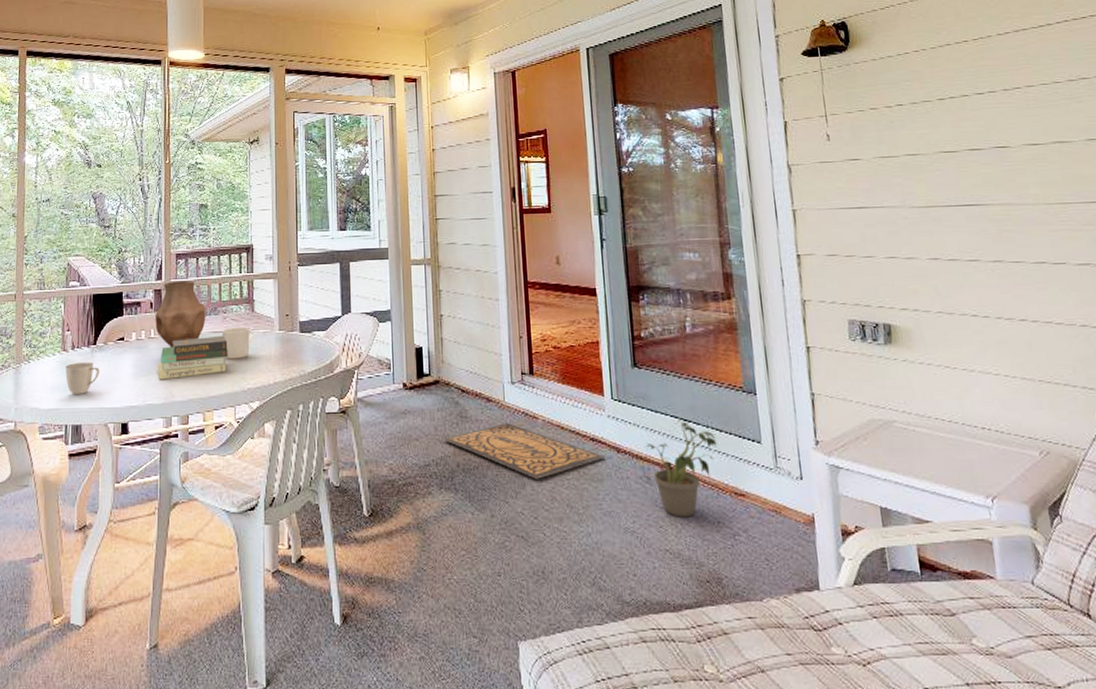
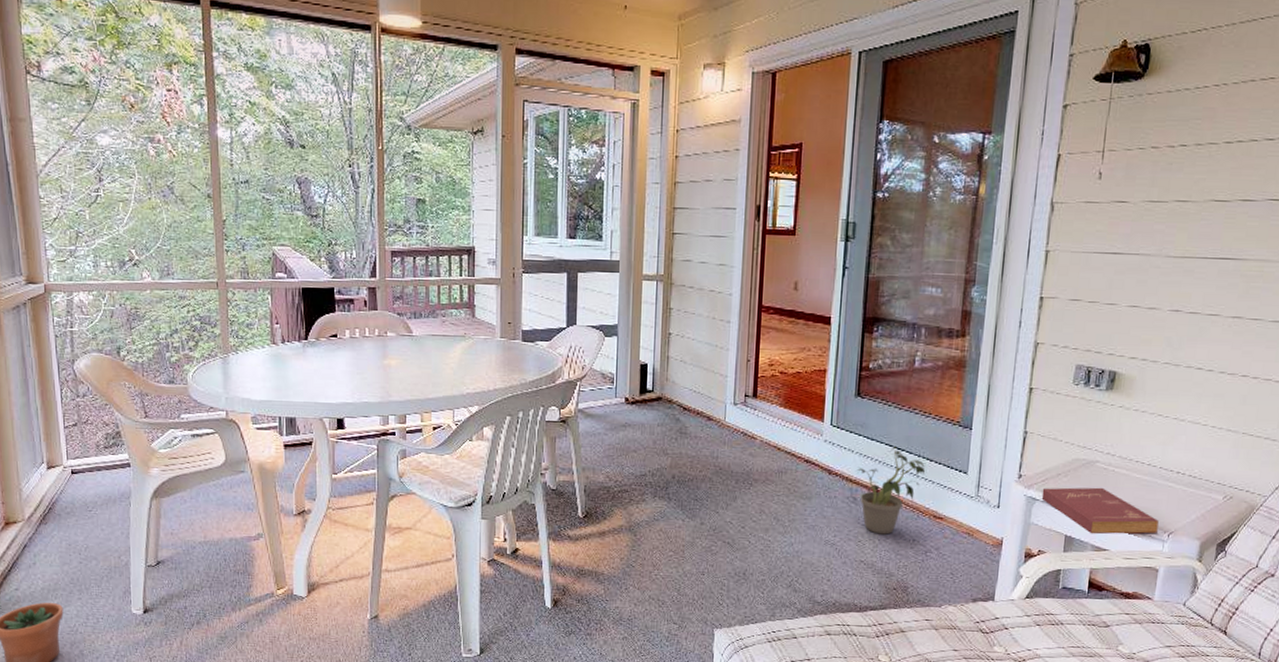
mug: present [65,361,100,394] -> none [276,356,312,388]
vase: present [155,280,206,347] -> none [370,279,424,348]
books: present [157,335,228,380] -> none [373,339,447,379]
mug: present [223,327,250,359] -> none [441,331,470,364]
doormat: present [443,423,605,479] -> none [660,441,816,494]
book: none [844,450,979,504] -> present [1041,487,1159,535]

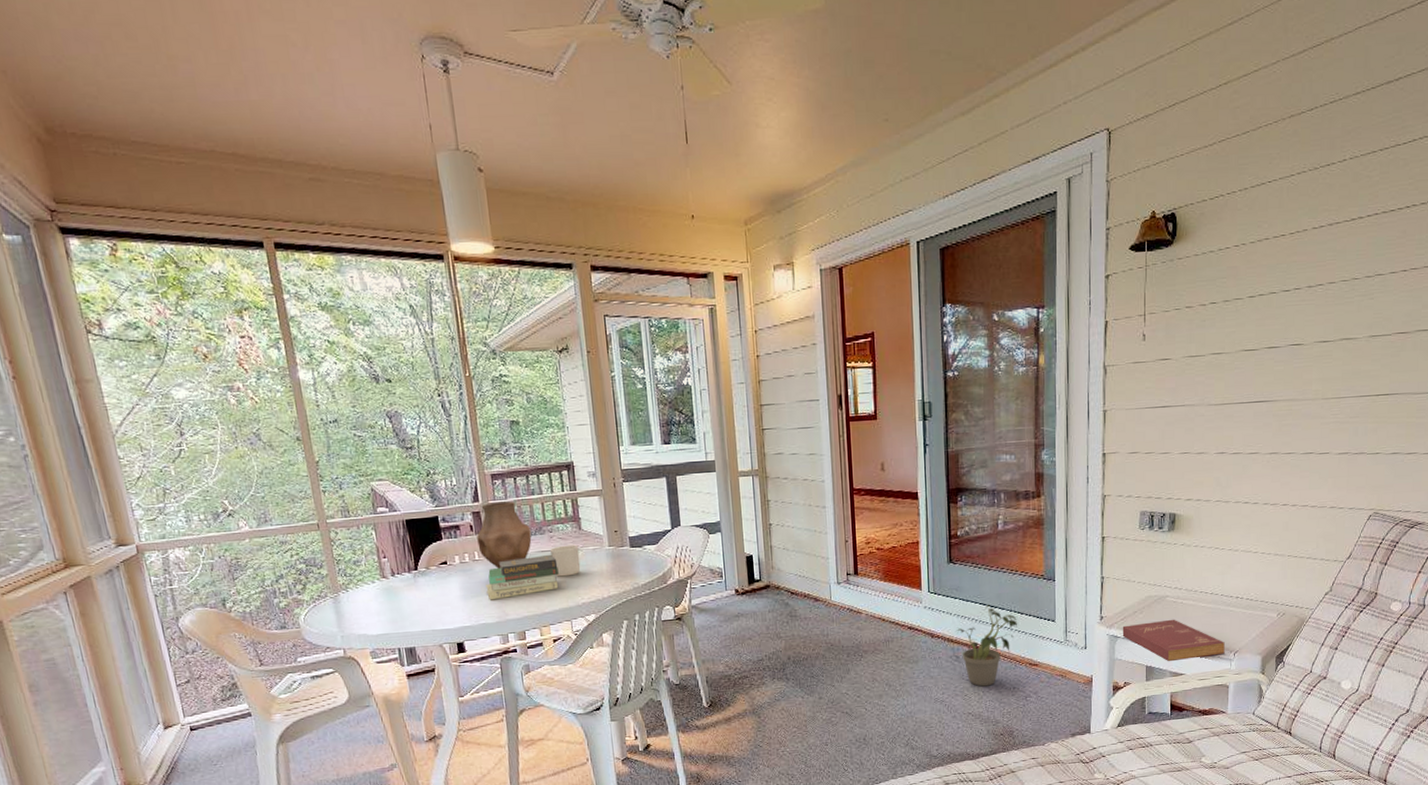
vase: none [370,279,424,348] -> present [476,501,532,569]
books: none [373,339,447,379] -> present [486,554,559,600]
mug: none [441,331,470,364] -> present [550,544,581,577]

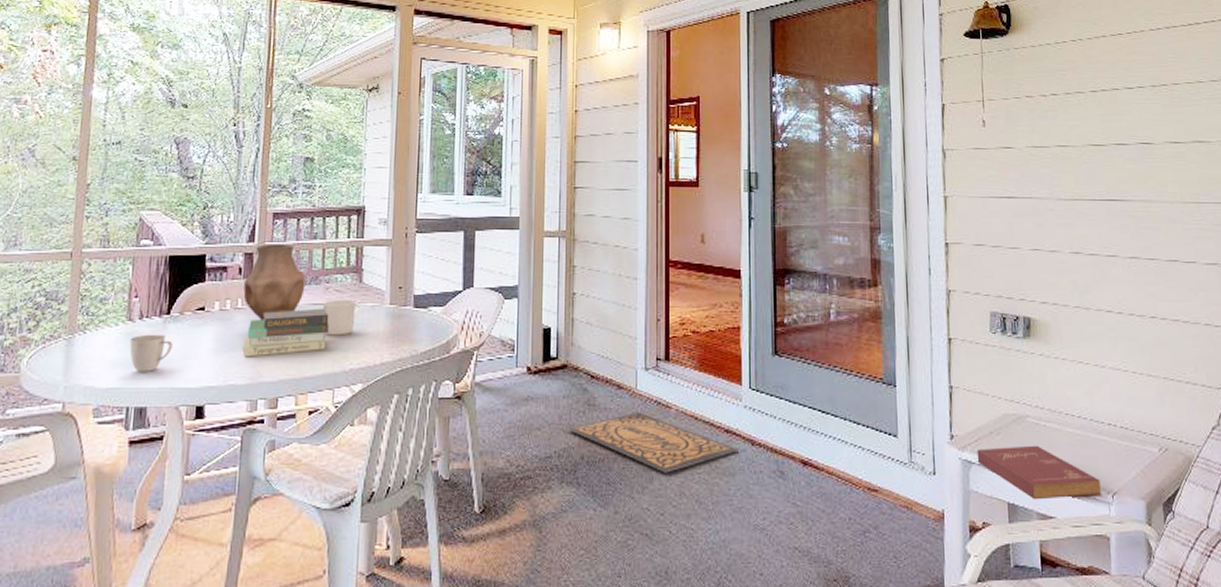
mug: none [388,587,426,619] -> present [129,334,173,372]
doormat: none [774,619,920,665] -> present [567,412,739,473]
potted plant: present [956,605,1018,687] -> none [781,410,854,514]

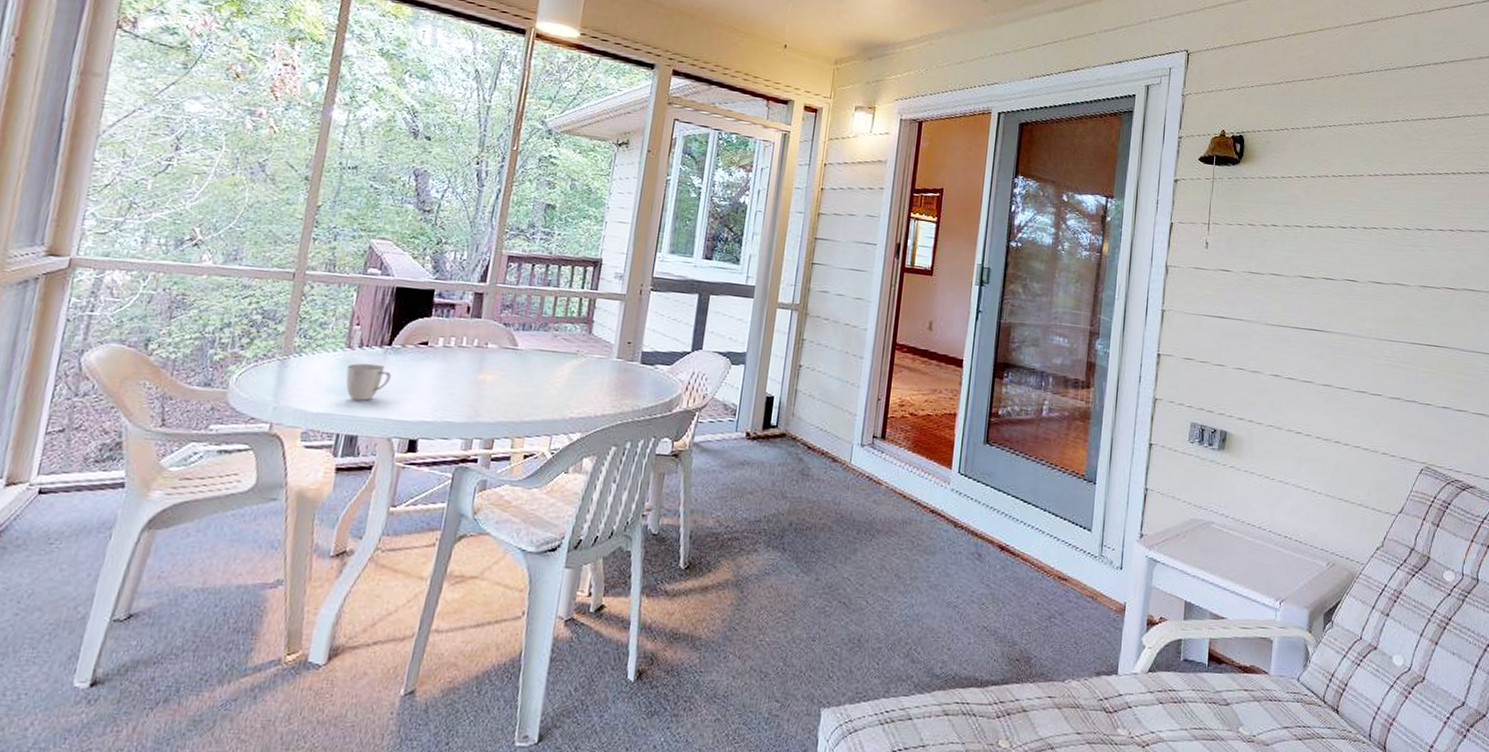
books: present [242,308,329,357] -> none [463,353,555,397]
vase: present [243,244,306,320] -> none [469,285,535,361]
mug: present [324,299,356,336] -> none [549,347,583,384]
doormat: present [567,412,739,473] -> none [779,485,941,546]
book: present [977,445,1101,500] -> none [1162,549,1271,602]

